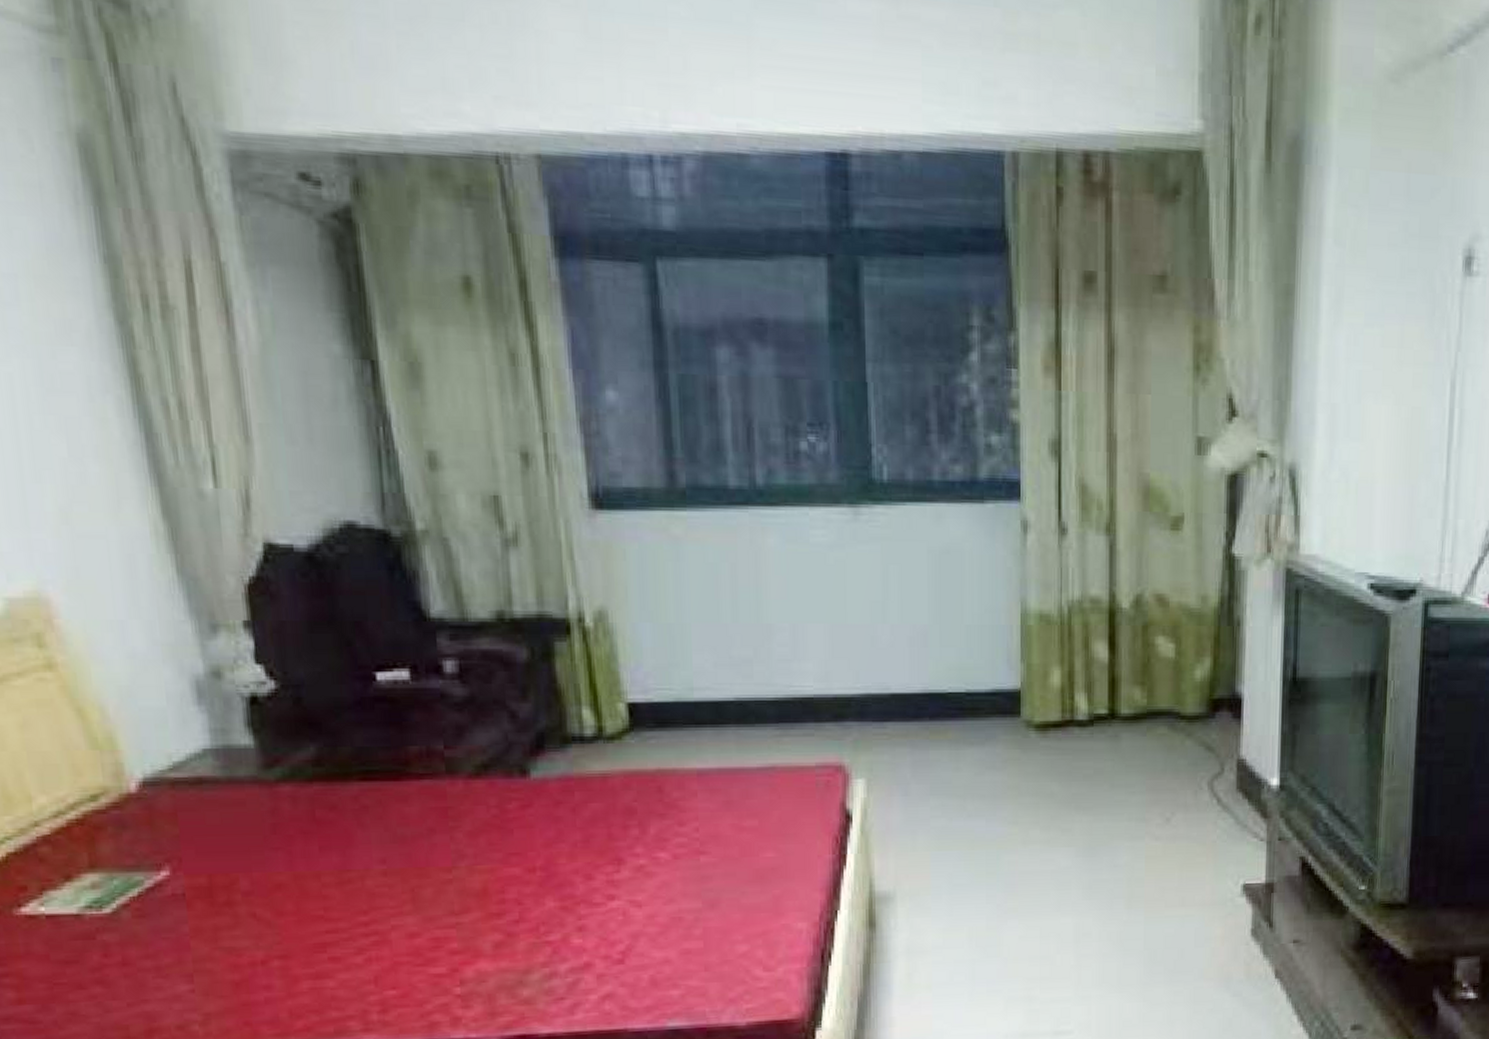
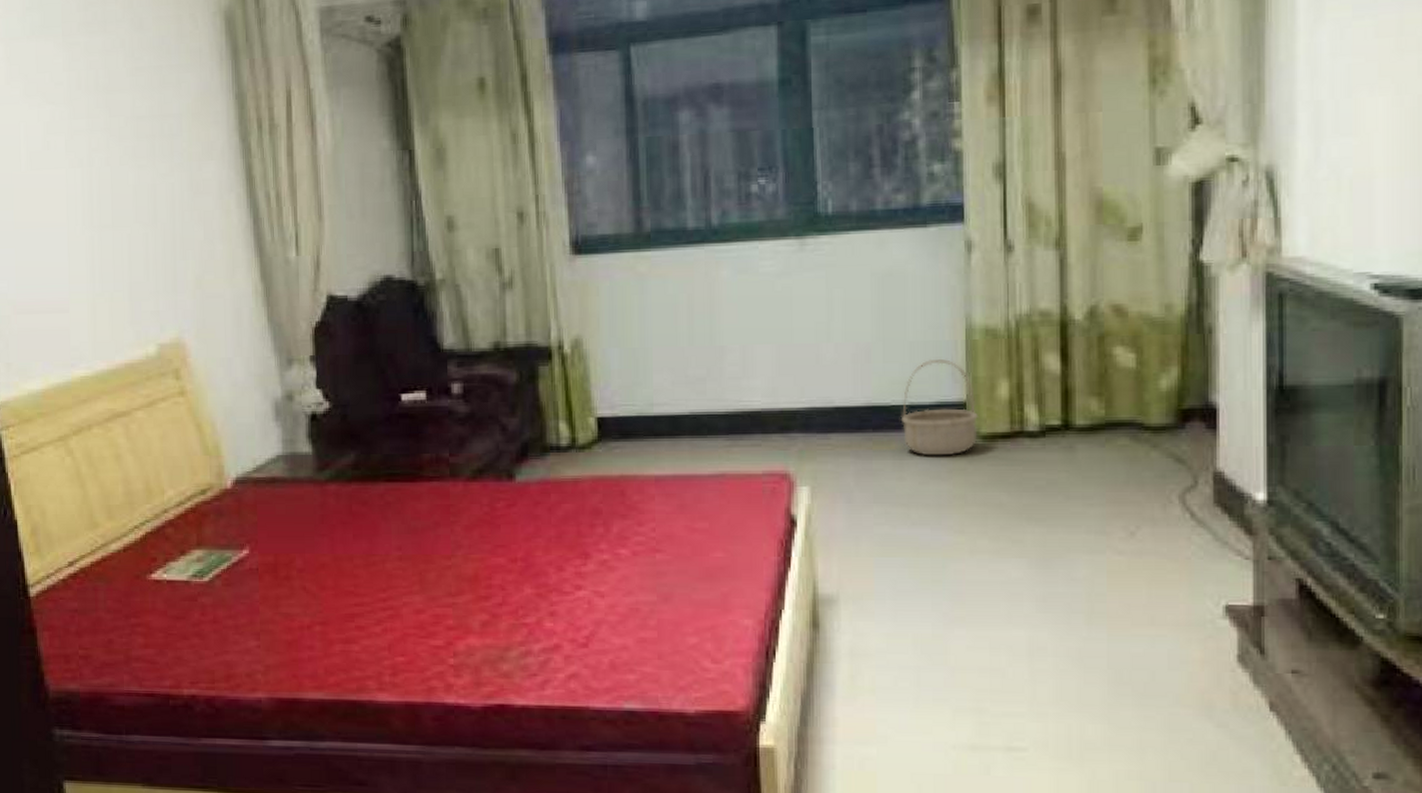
basket: none [957,643,1033,746] -> present [900,358,979,456]

